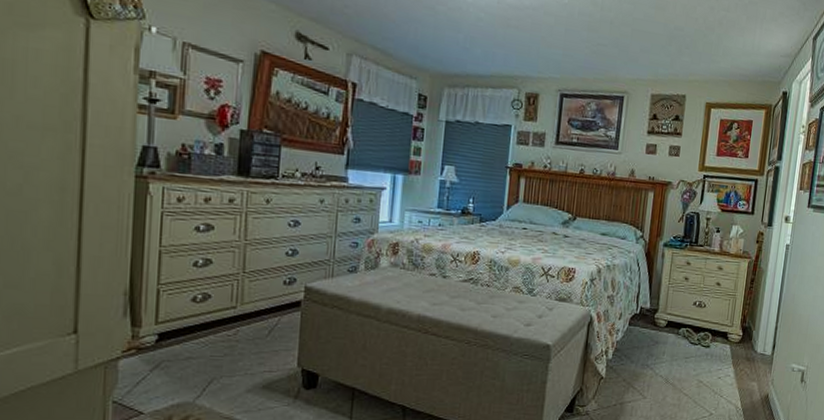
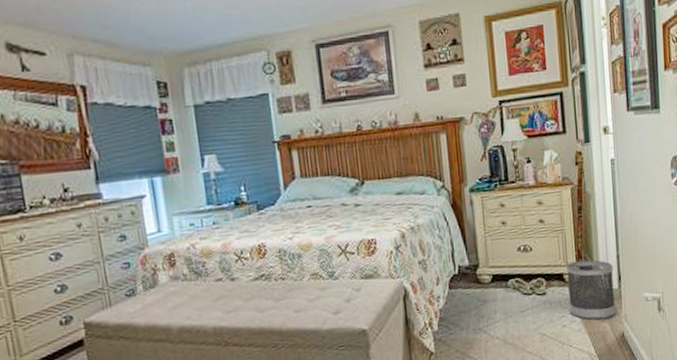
wastebasket: none [726,325,771,379] -> present [565,260,617,320]

